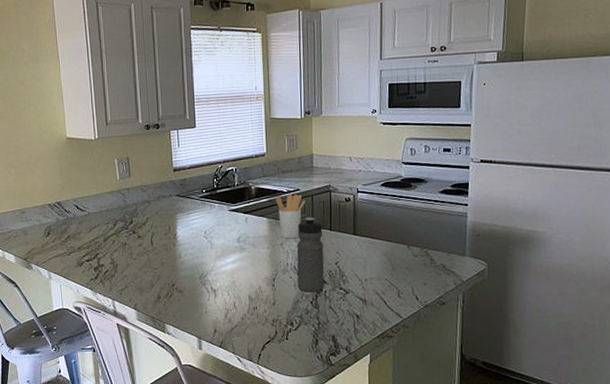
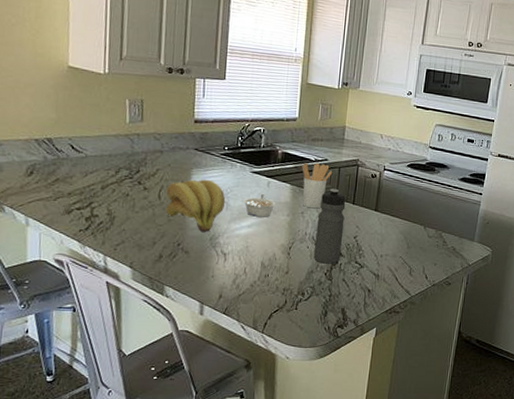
banana bunch: none [156,222,210,272] -> present [166,179,226,233]
legume: none [225,230,256,253] -> present [243,194,277,217]

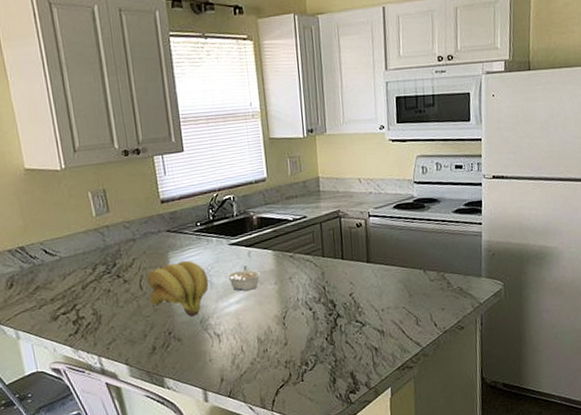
utensil holder: present [302,163,333,209] -> none [280,222,314,272]
water bottle: present [313,188,346,264] -> none [306,246,339,329]

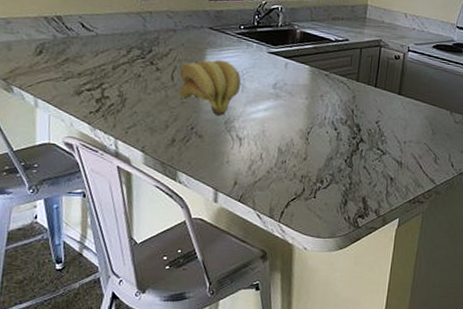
legume: present [227,266,262,291] -> none [260,76,295,100]

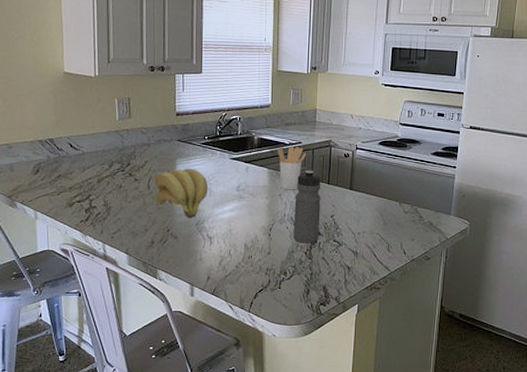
utensil holder: none [321,43,354,92] -> present [277,147,307,190]
water bottle: none [332,70,368,151] -> present [293,170,321,243]

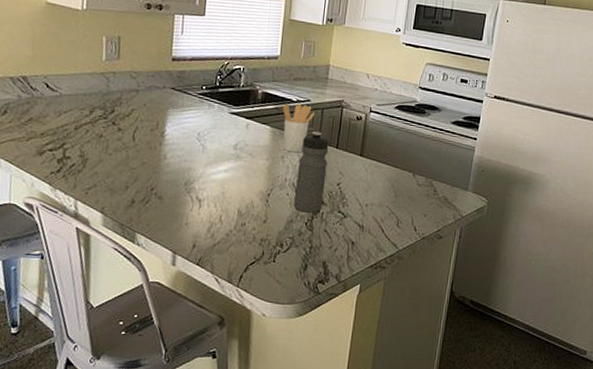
banana bunch: present [154,168,209,219] -> none [139,120,202,177]

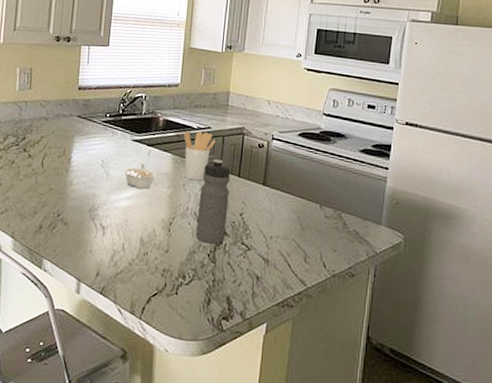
legume: none [221,136,256,162] -> present [123,164,157,189]

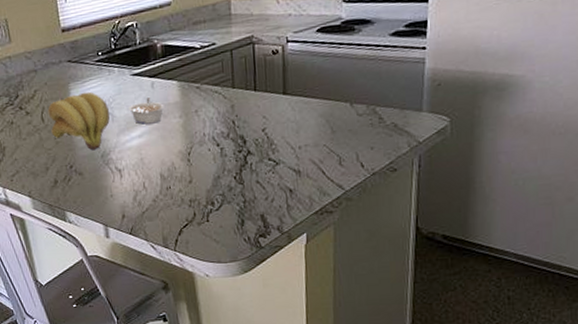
banana bunch: none [47,147,106,204] -> present [47,91,111,151]
utensil holder: present [183,131,216,181] -> none [186,49,224,105]
water bottle: present [195,159,231,244] -> none [214,76,250,166]

